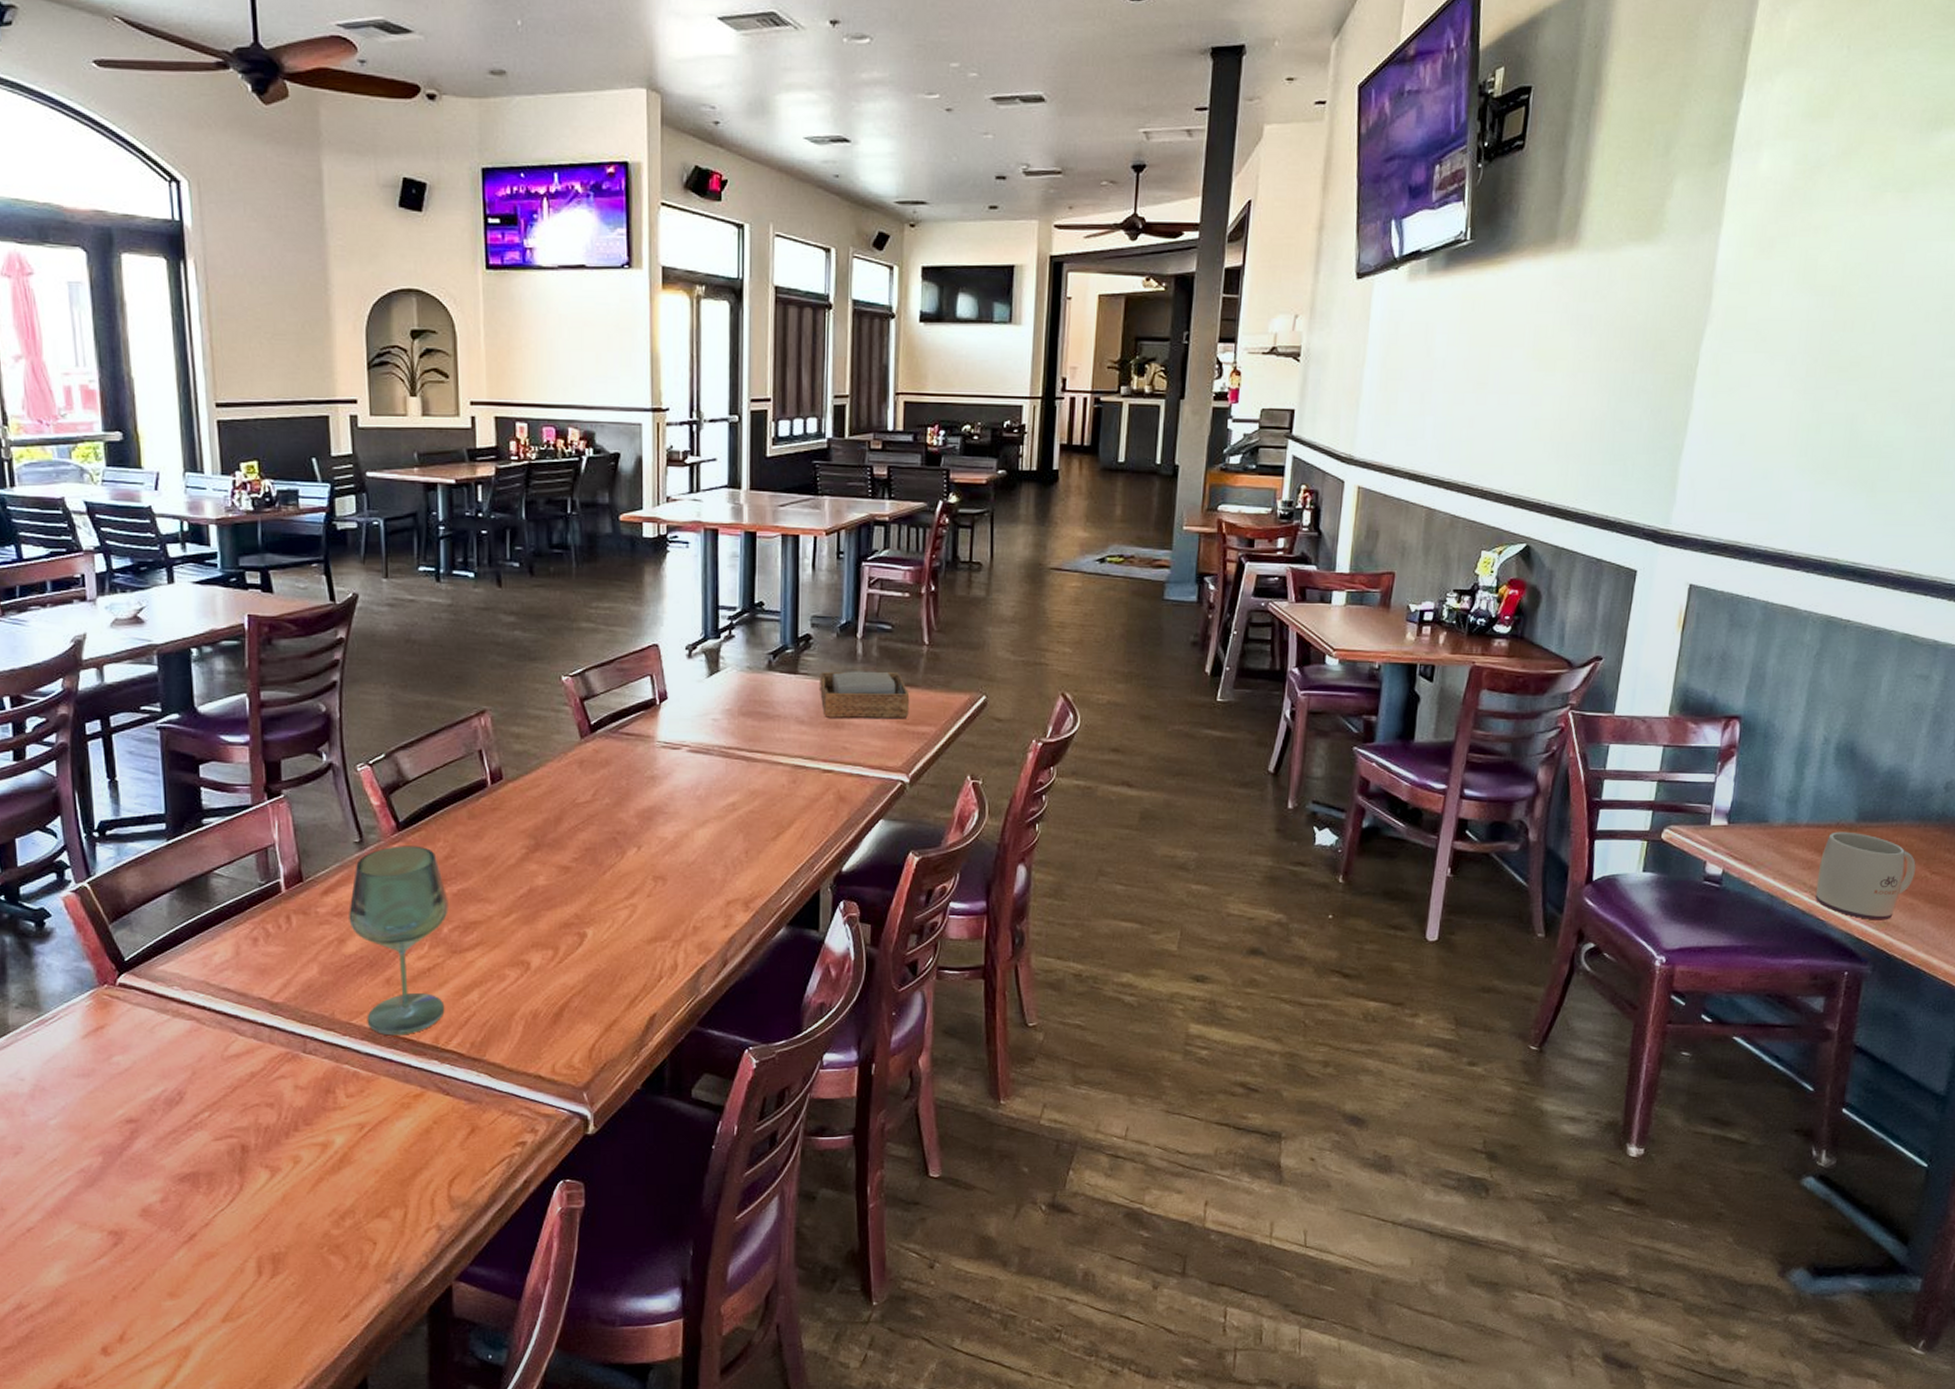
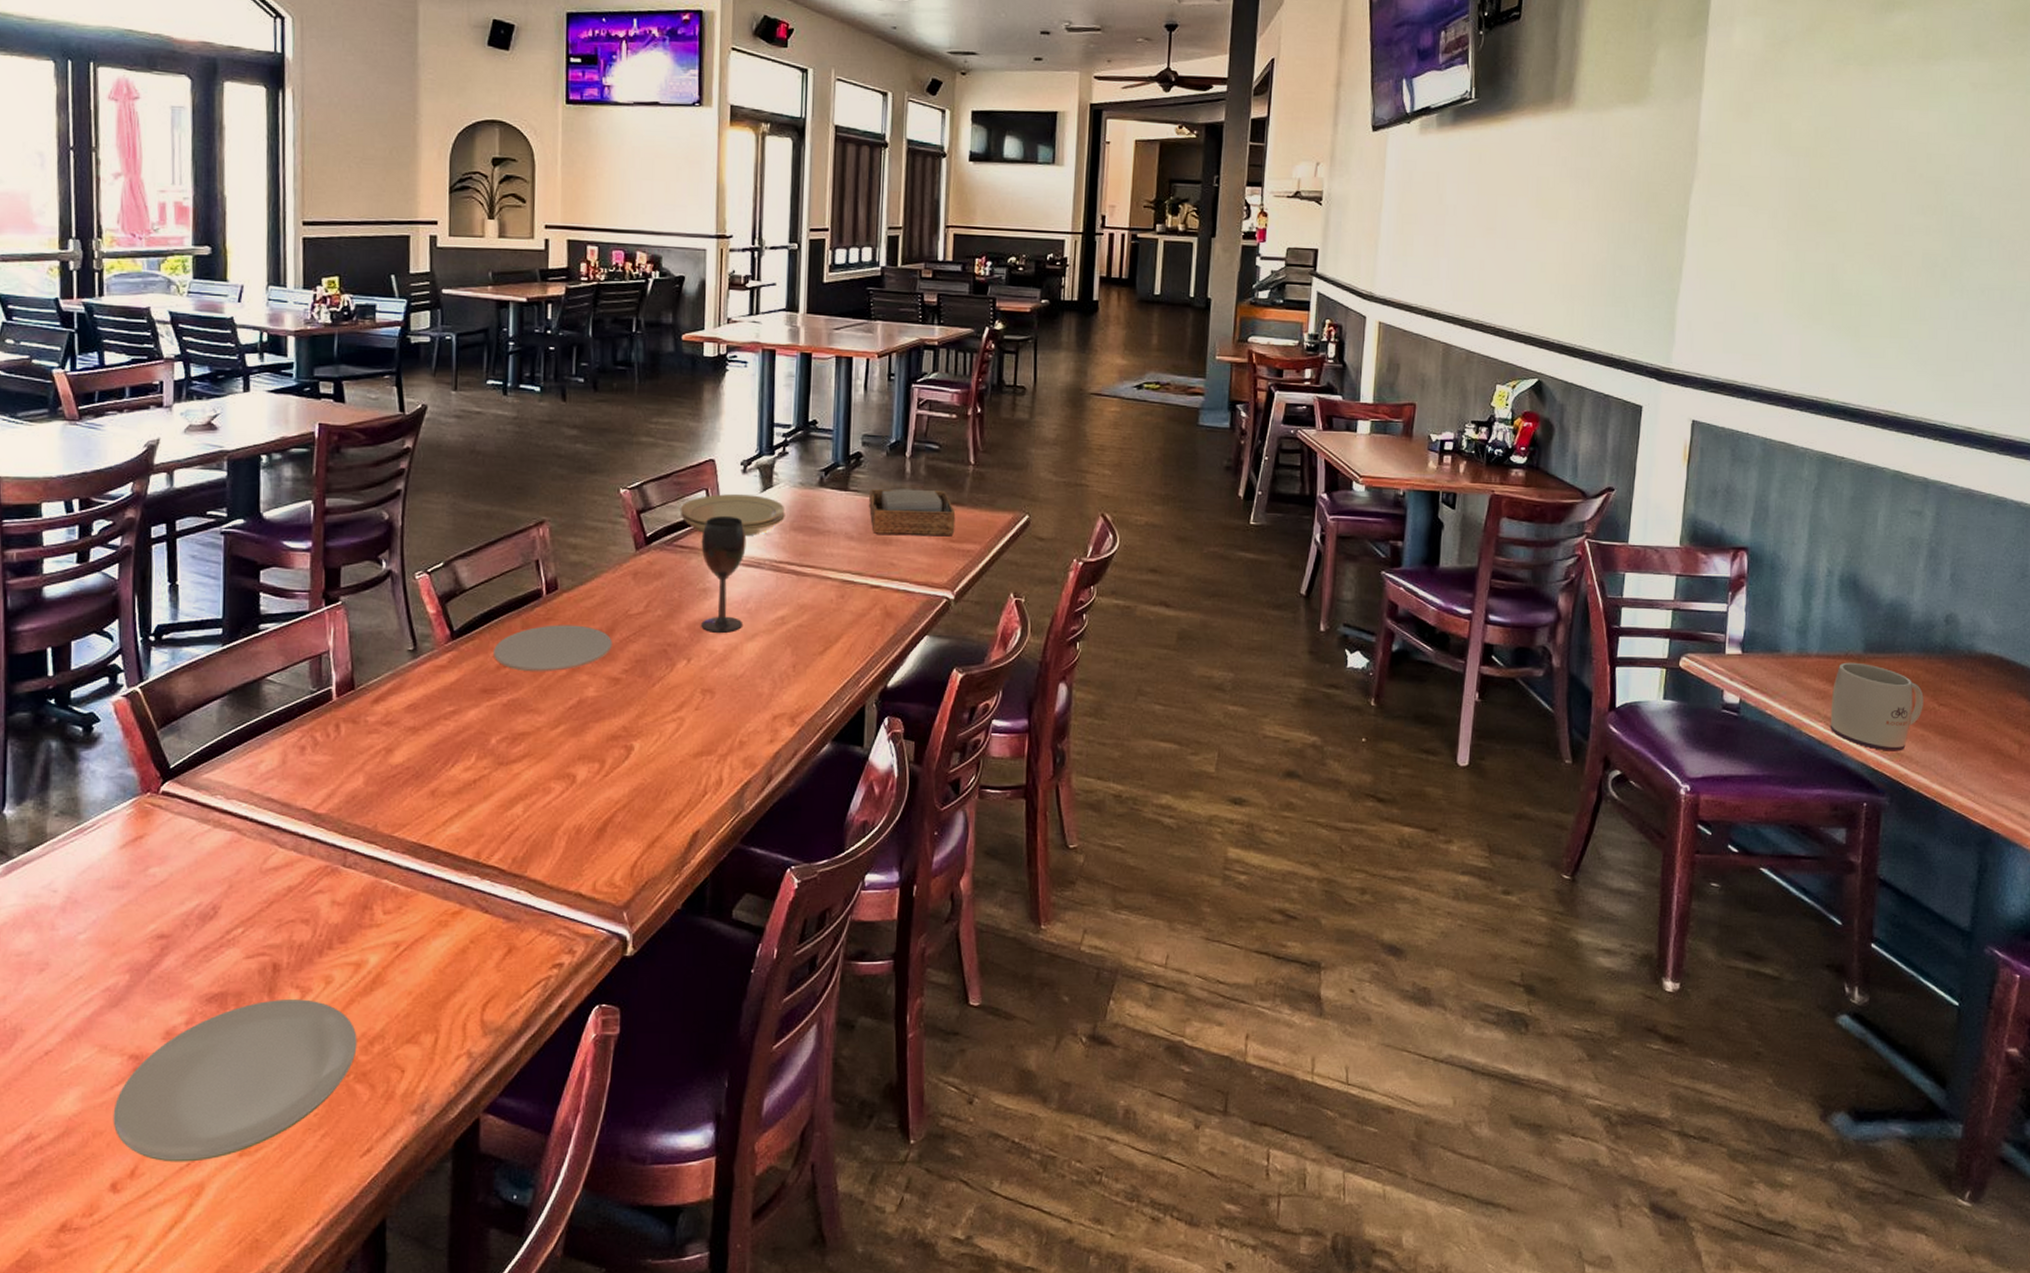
plate: none [97,1178,329,1328] -> present [113,999,357,1162]
wine glass: present [349,846,448,1036] -> none [398,654,498,850]
paper plate: none [441,814,561,862] -> present [494,625,612,672]
plate: none [624,680,733,723] -> present [680,494,785,537]
wine glass: none [647,703,694,820] -> present [701,516,747,633]

